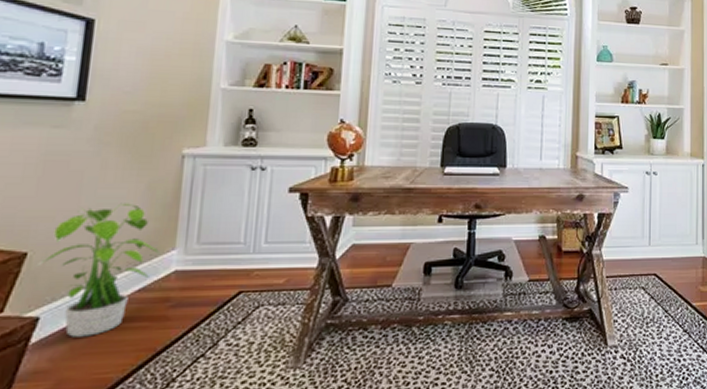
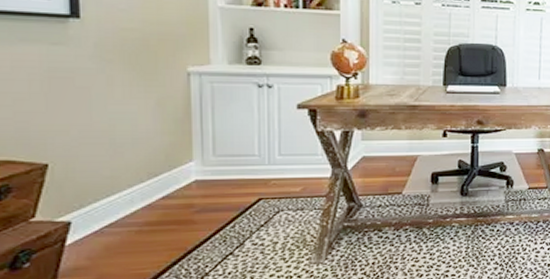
potted plant: present [38,203,159,337] -> none [60,118,177,239]

